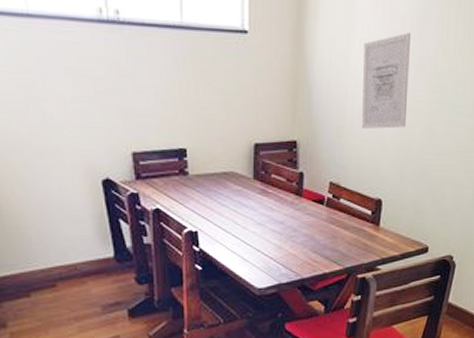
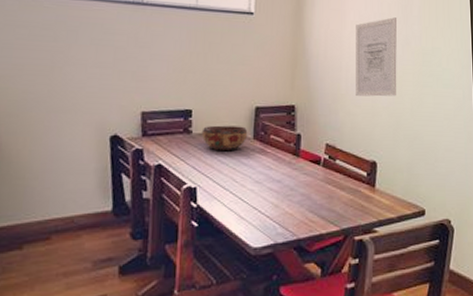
decorative bowl: none [198,165,248,193] -> present [201,125,248,151]

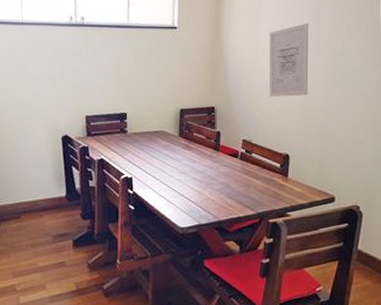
decorative bowl: present [201,125,248,151] -> none [135,125,174,147]

